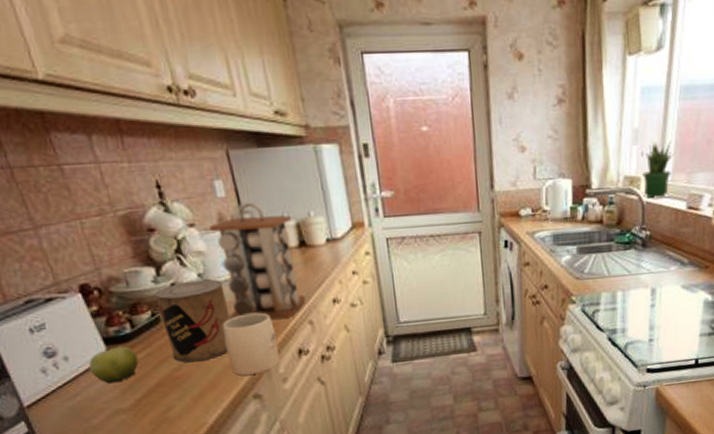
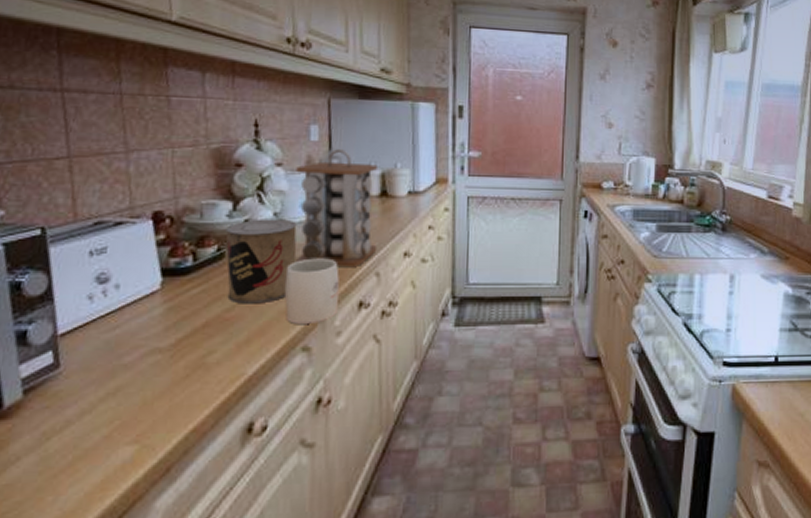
fruit: present [88,346,139,384] -> none [138,277,192,318]
planter: present [642,140,675,198] -> none [724,131,756,184]

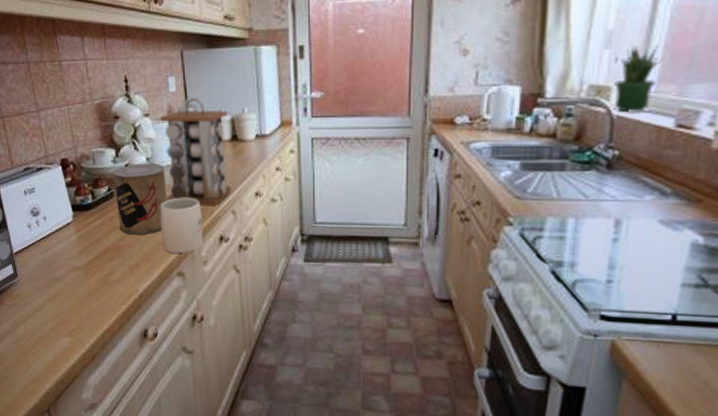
planter: none [724,131,756,184] -> present [614,44,662,112]

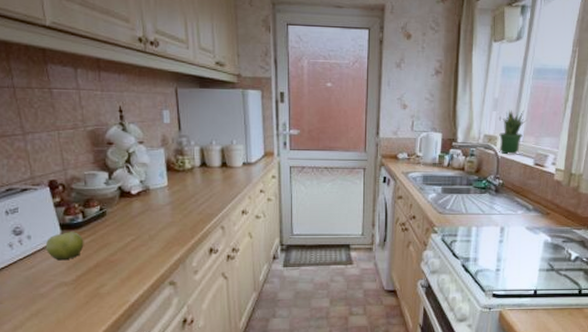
fruit: none [59,212,94,244] -> present [45,230,84,261]
tin can: present [112,163,167,235] -> none [105,185,160,250]
mug: present [159,197,204,254] -> none [152,215,195,266]
spice rack: present [160,98,232,205] -> none [154,130,221,222]

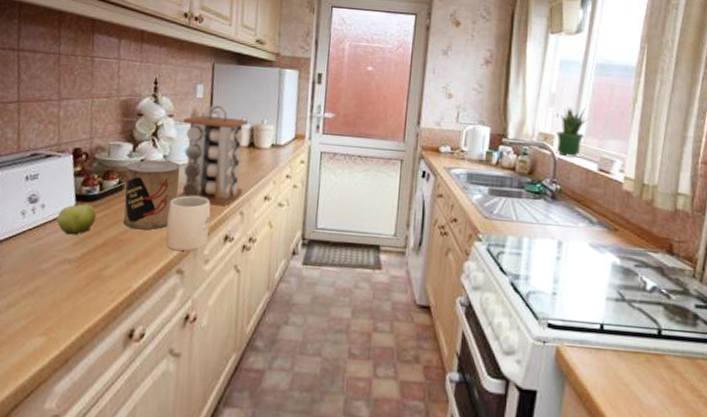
tin can: none [105,185,160,250] -> present [123,159,181,230]
mug: none [152,215,195,266] -> present [166,195,211,252]
spice rack: none [154,130,221,222] -> present [178,105,249,205]

